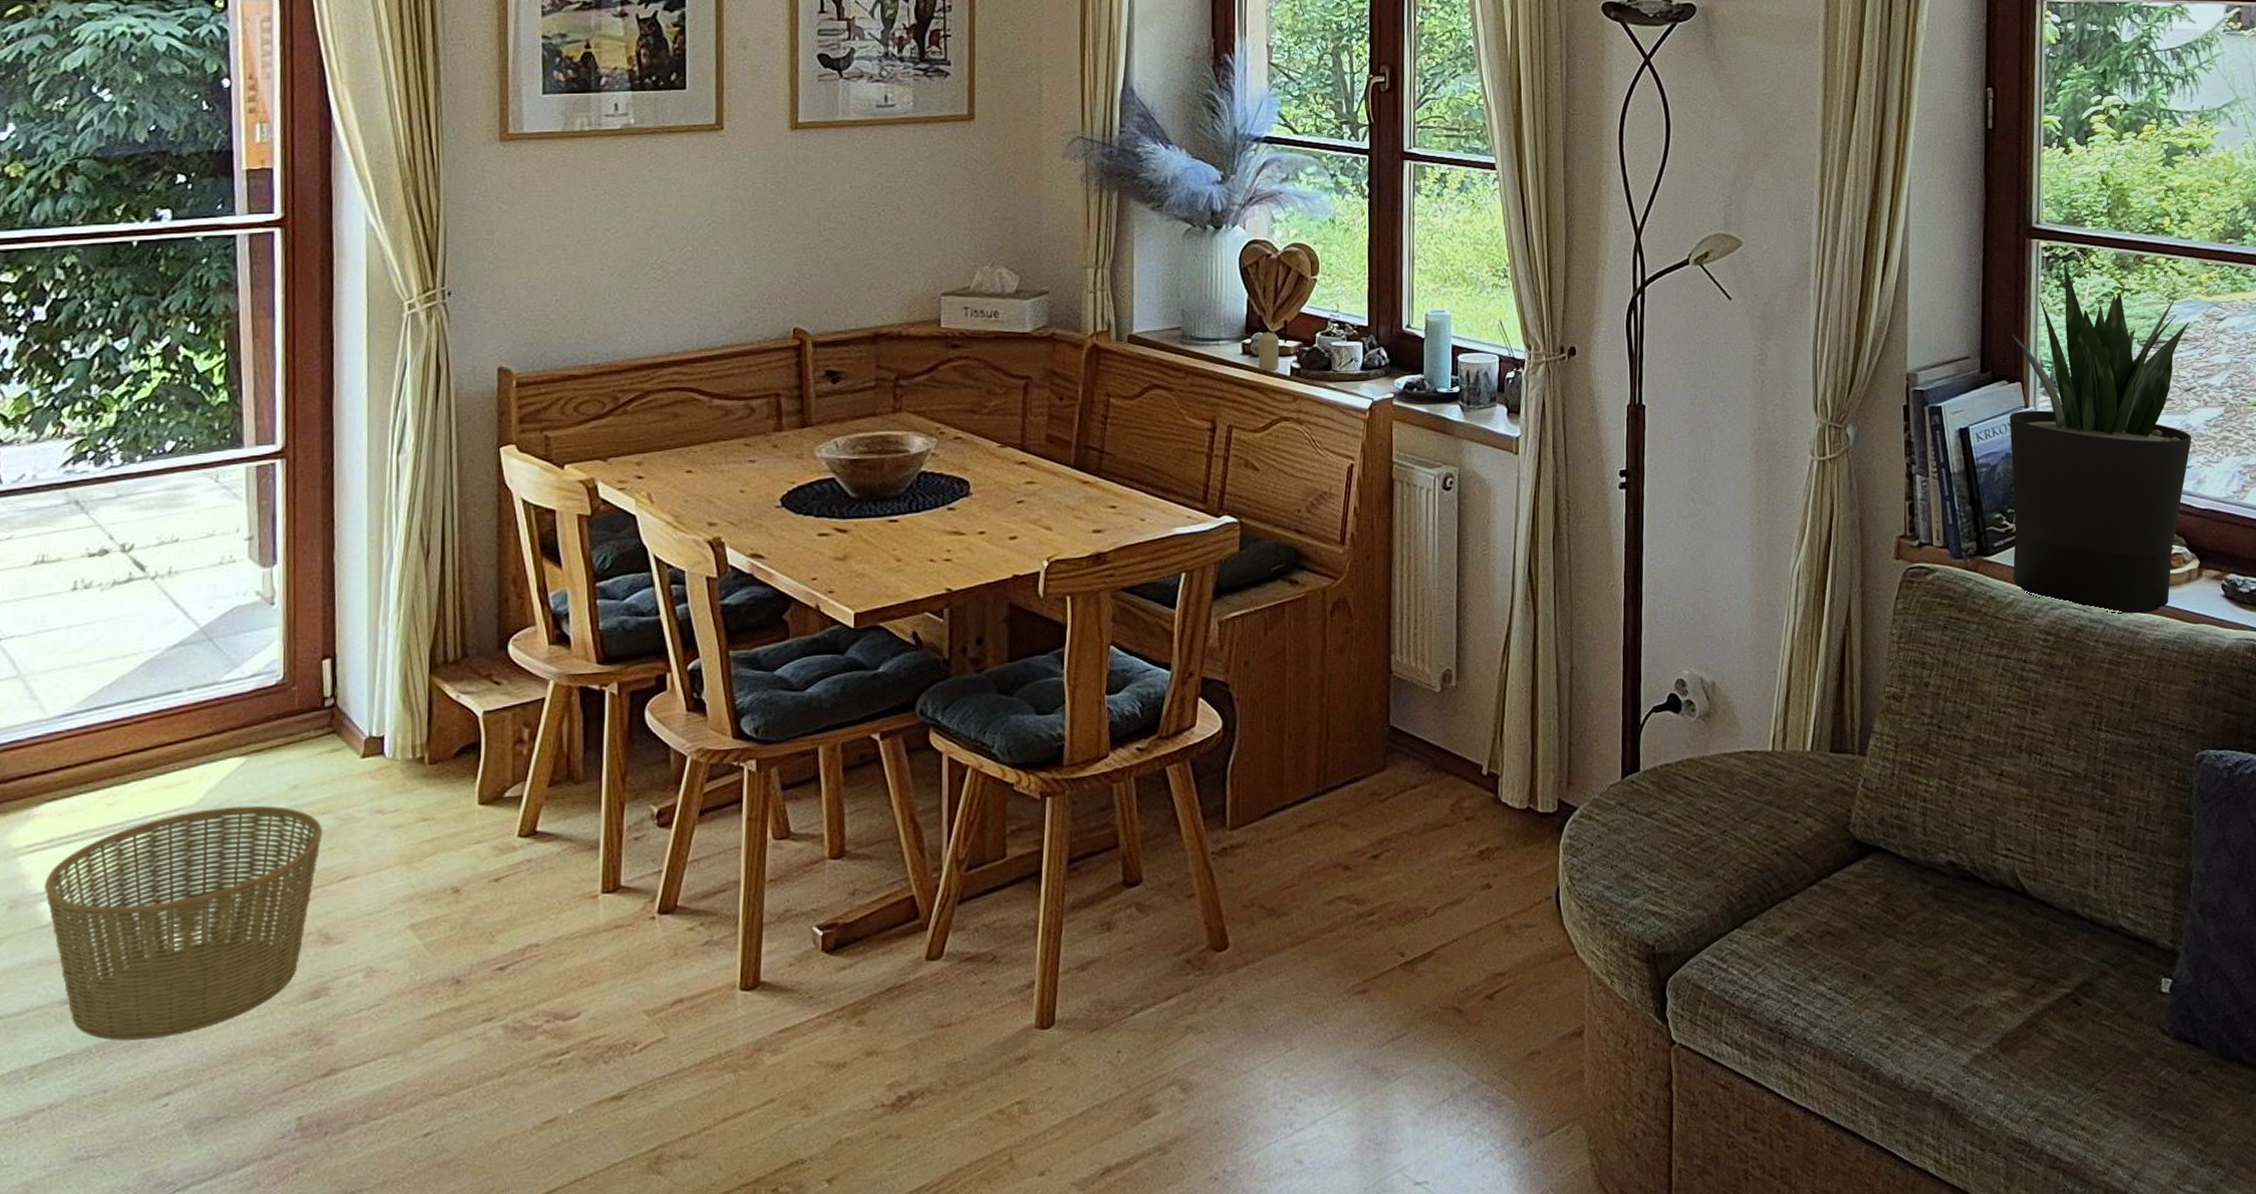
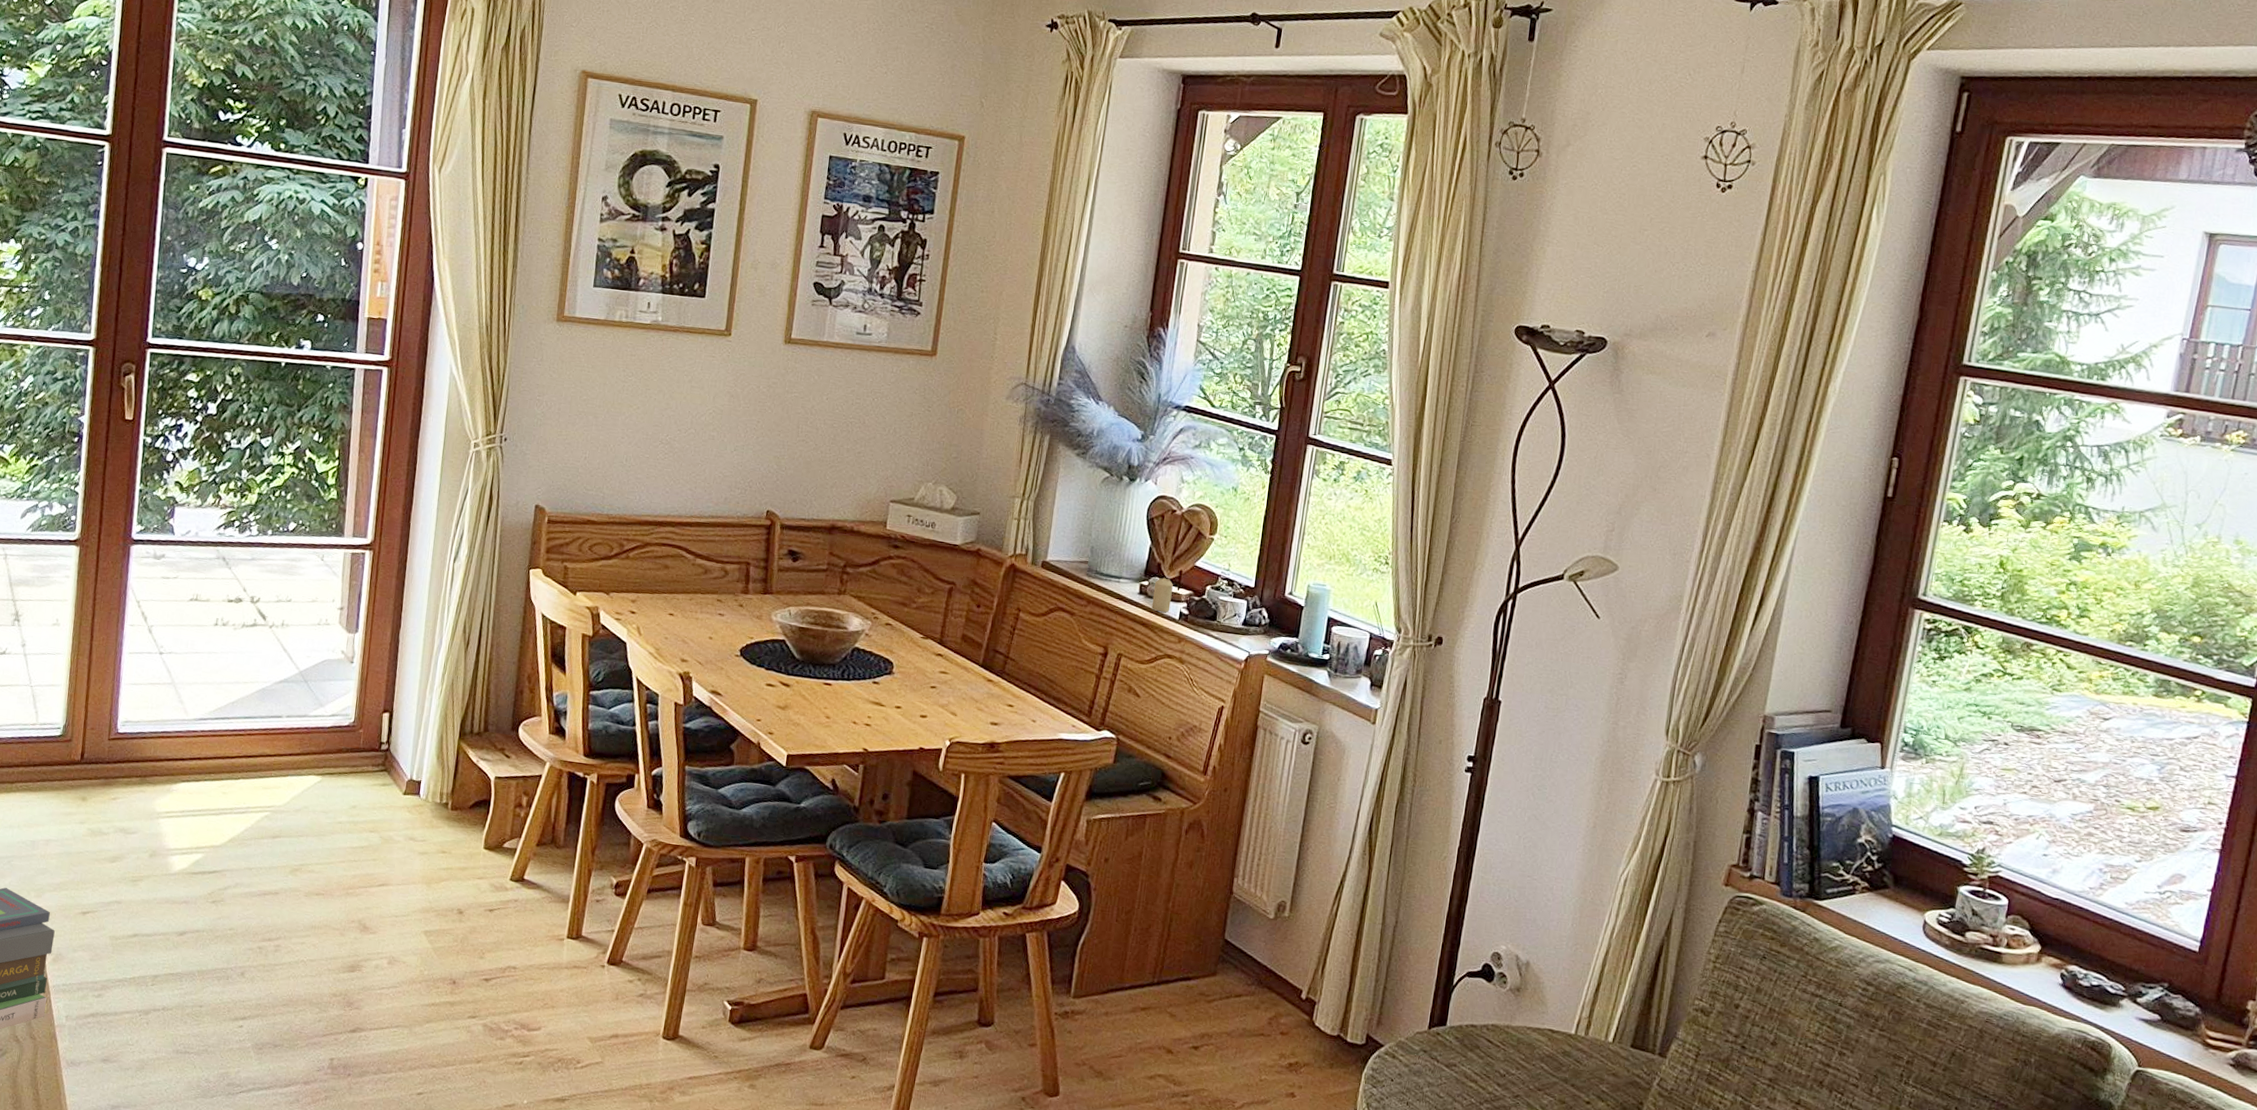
basket: present [44,805,323,1041] -> none [175,810,370,976]
planter: present [2009,264,2192,614] -> none [1840,639,2072,985]

